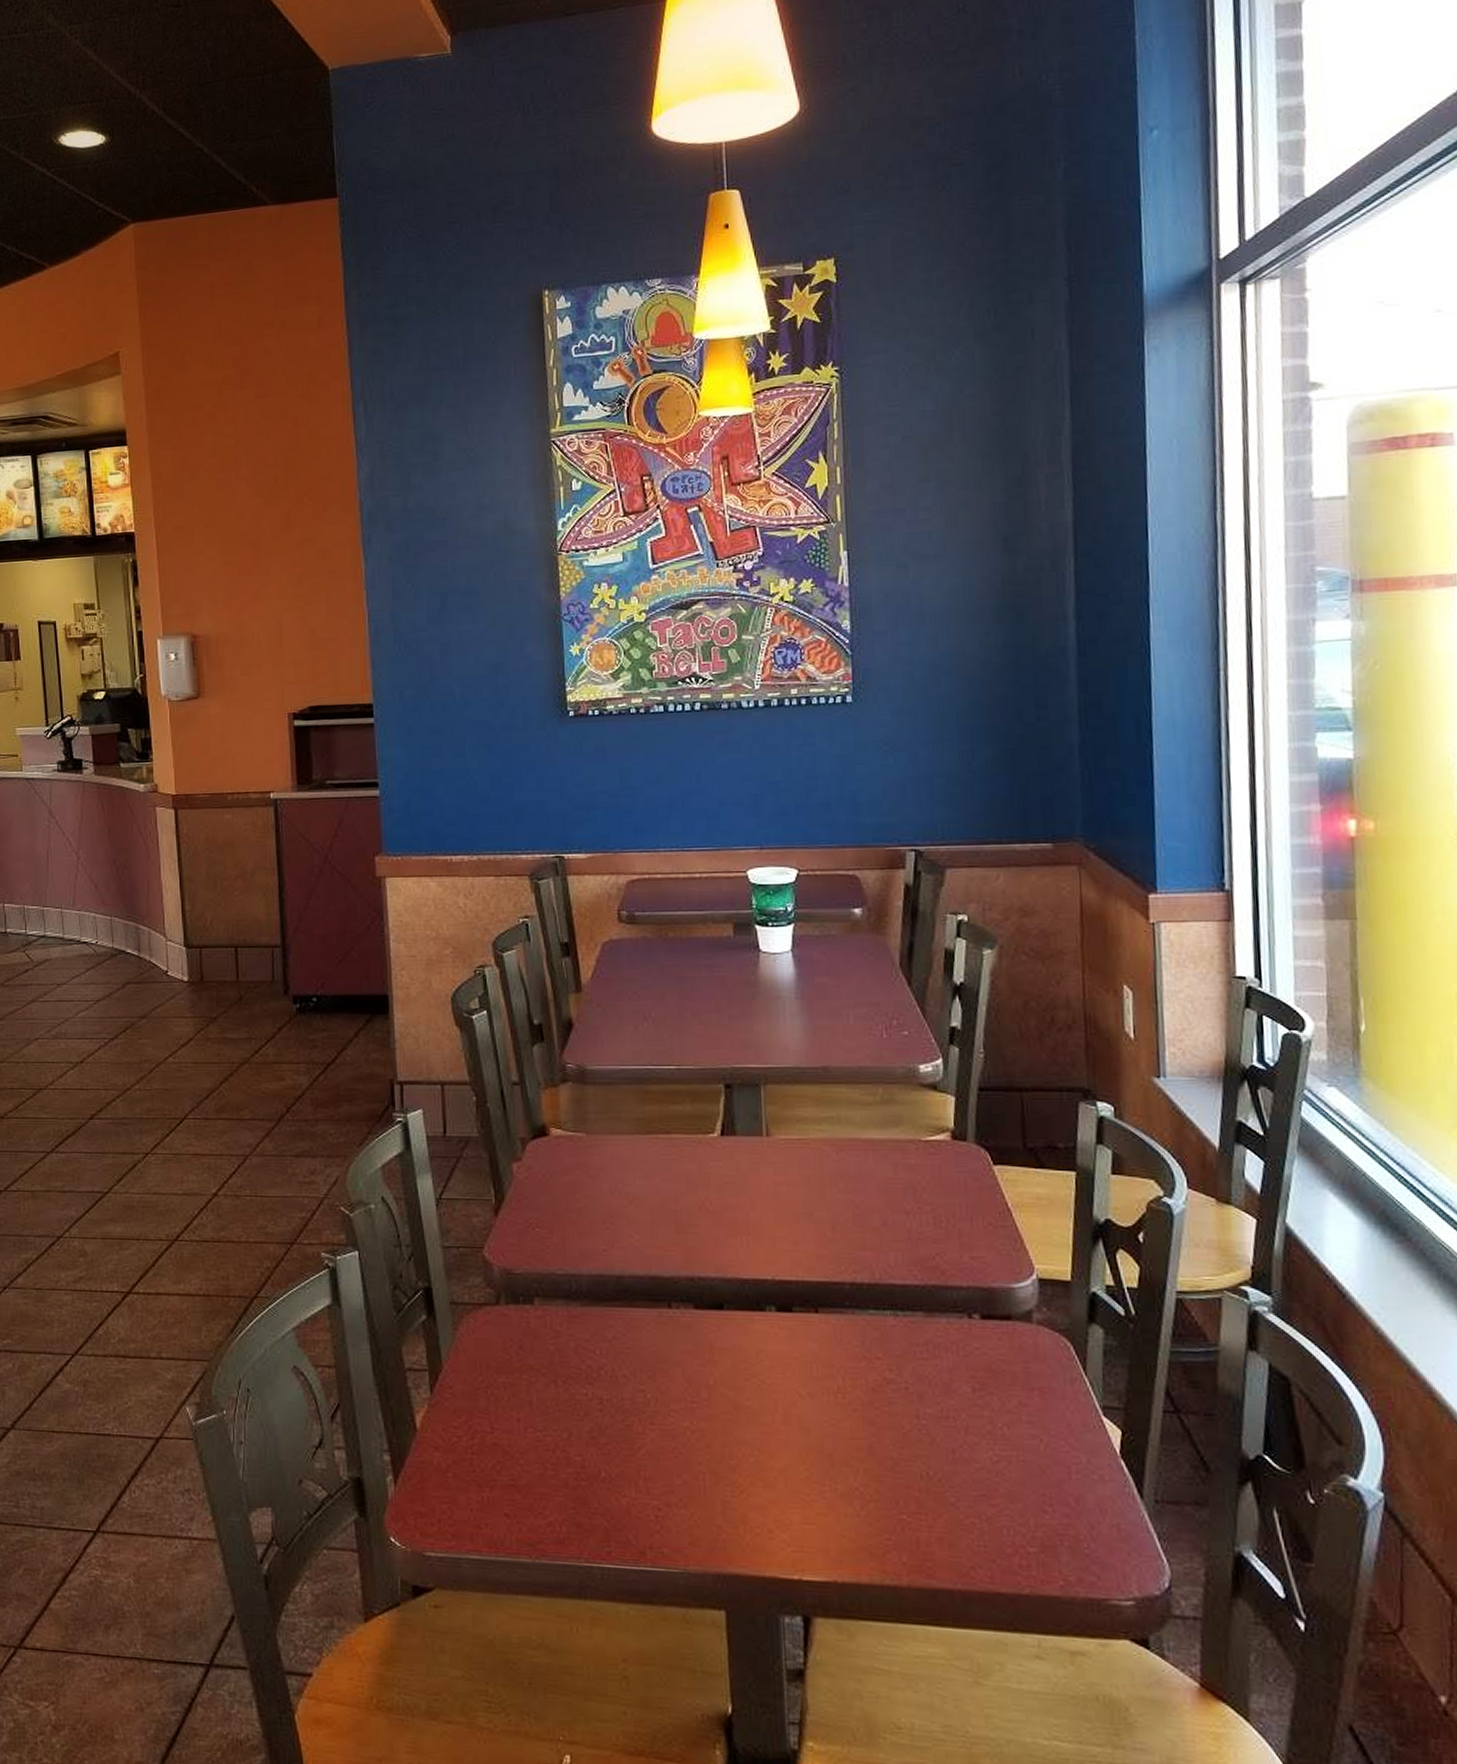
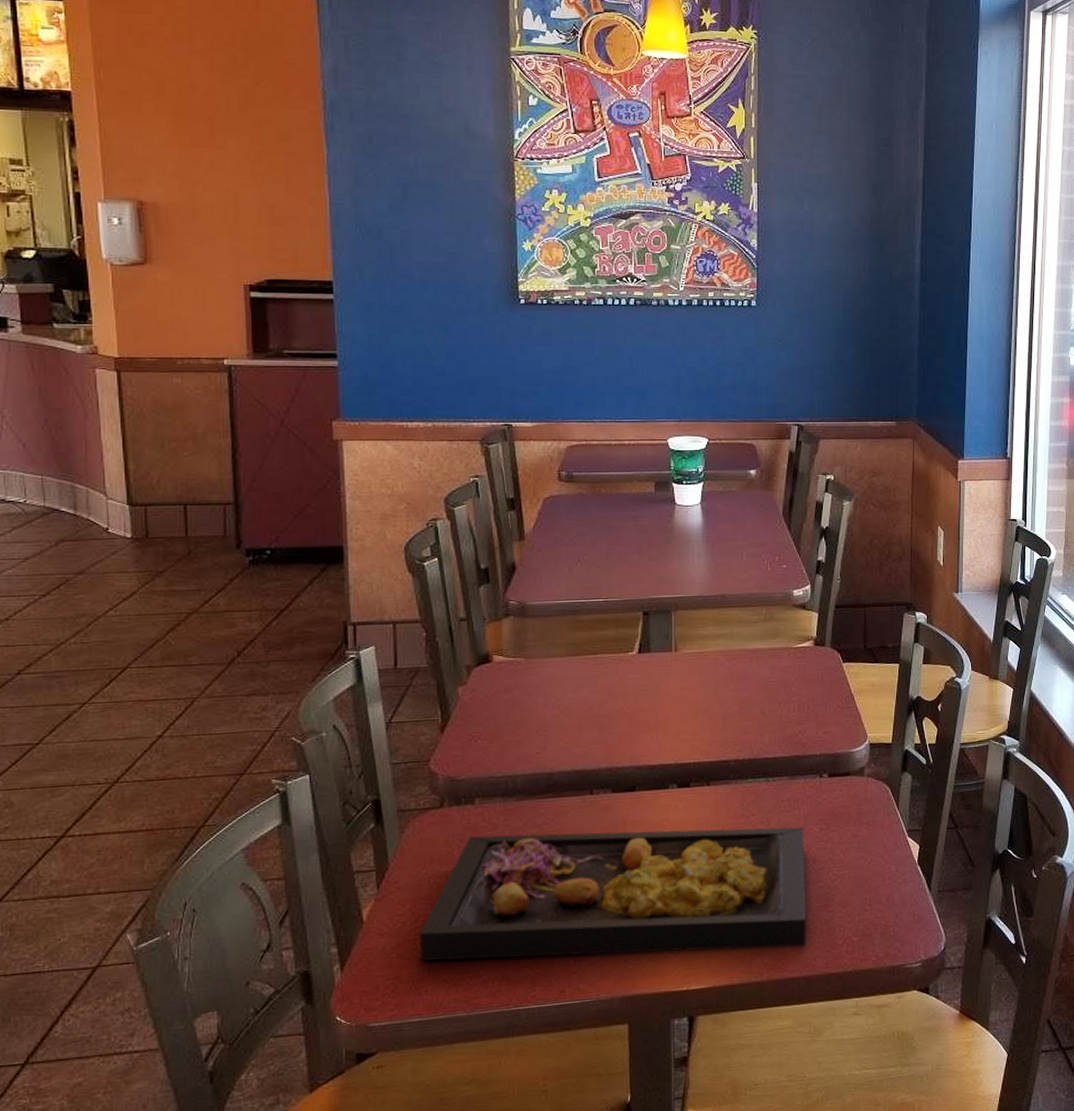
food tray: none [476,1343,960,1549] -> present [419,827,806,962]

